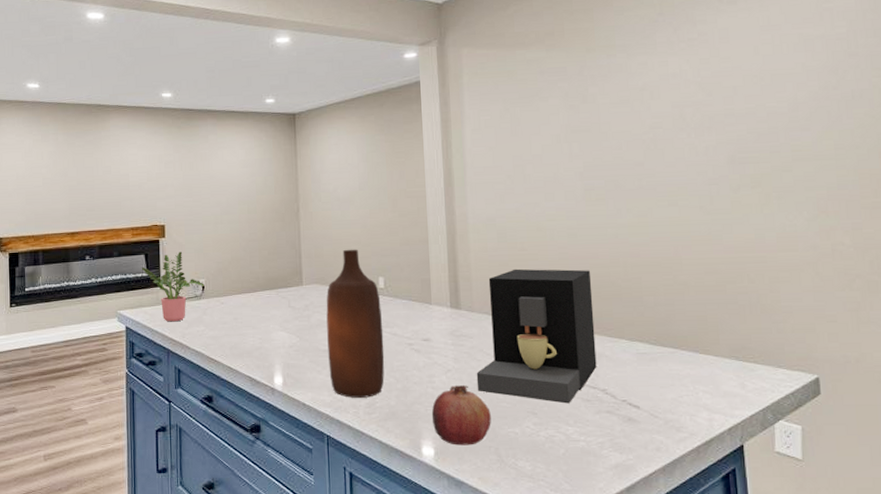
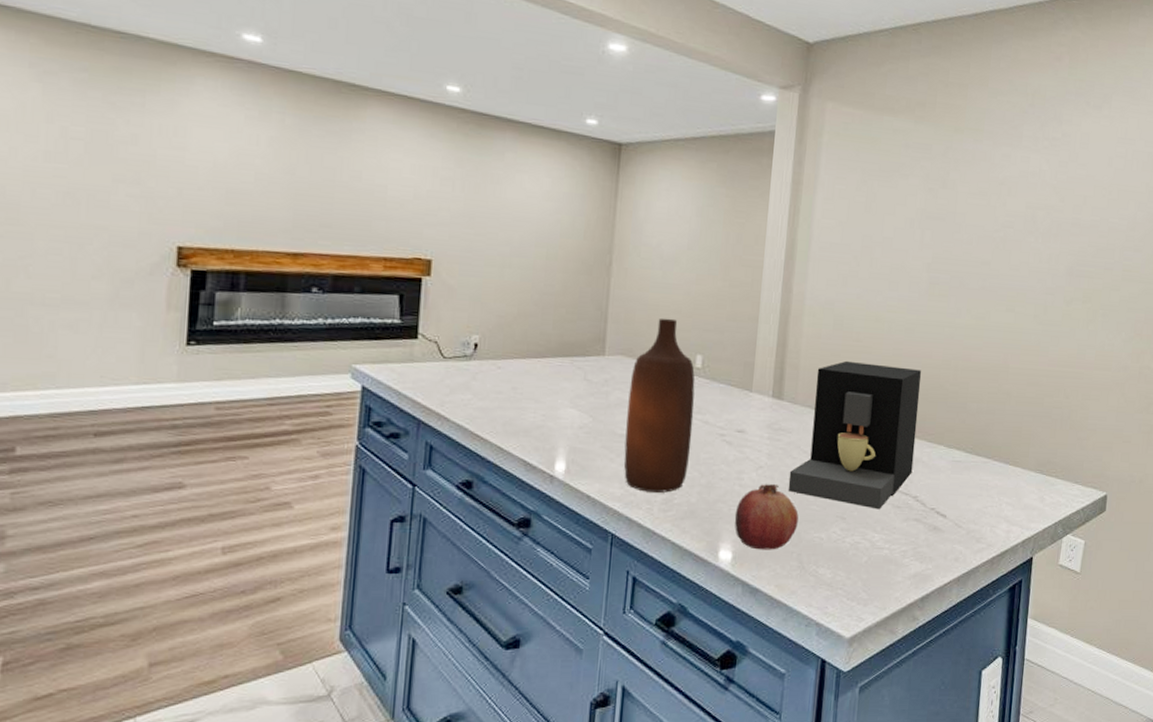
potted plant: present [142,251,205,322] -> none [393,296,478,386]

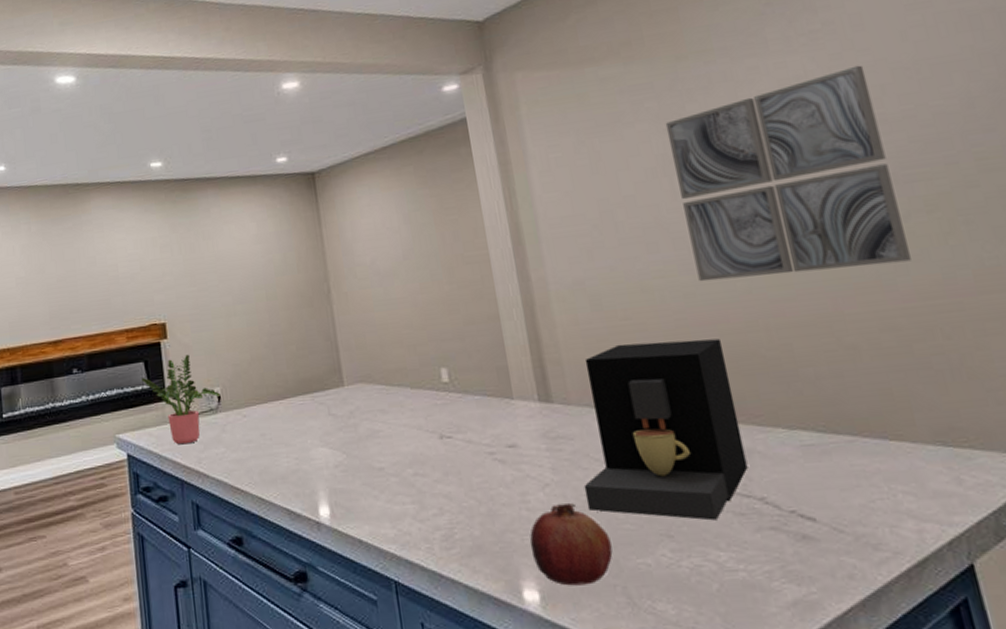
potted plant: none [393,296,478,386] -> present [142,354,221,445]
bottle: present [624,318,696,493] -> none [375,334,462,529]
wall art: none [919,175,1078,336] -> present [665,65,911,282]

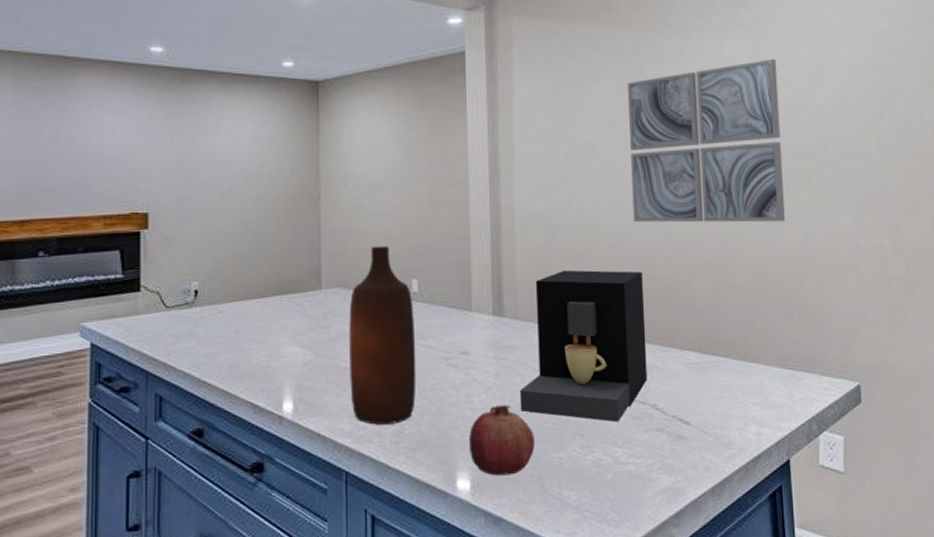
potted plant: present [142,354,221,445] -> none [116,247,198,337]
bottle: none [375,334,462,529] -> present [349,245,417,425]

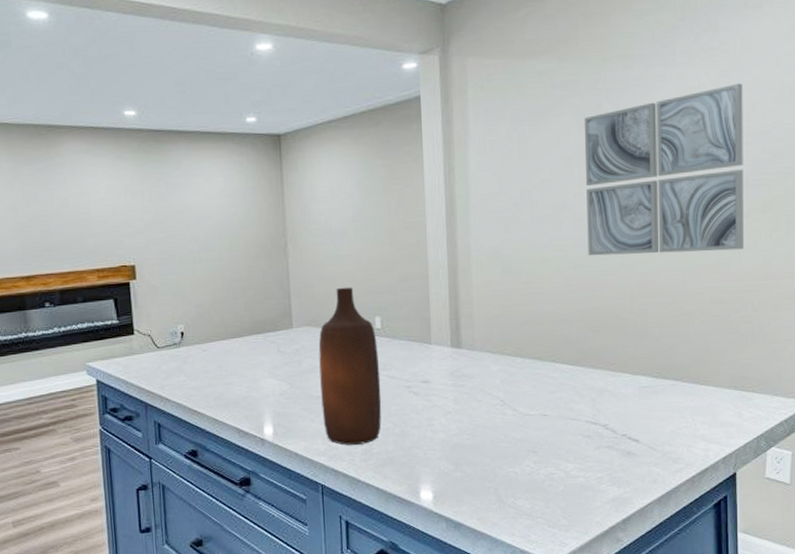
fruit: present [468,405,535,476] -> none [430,427,491,488]
coffee maker: present [519,270,648,422] -> none [477,302,599,441]

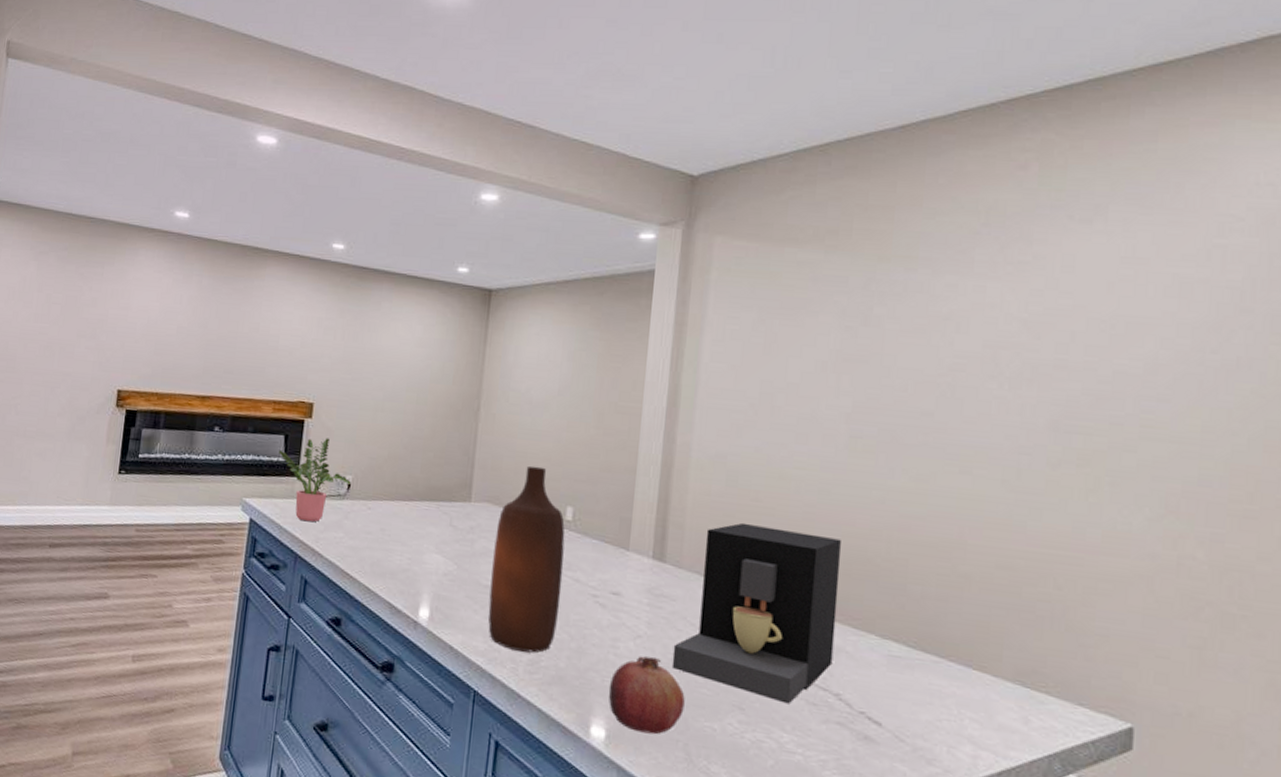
potted plant: none [111,295,184,373] -> present [279,438,351,523]
fruit: none [430,427,491,488] -> present [608,656,685,735]
coffee maker: none [477,302,599,441] -> present [671,522,842,704]
wall art: present [584,83,743,256] -> none [837,306,1061,508]

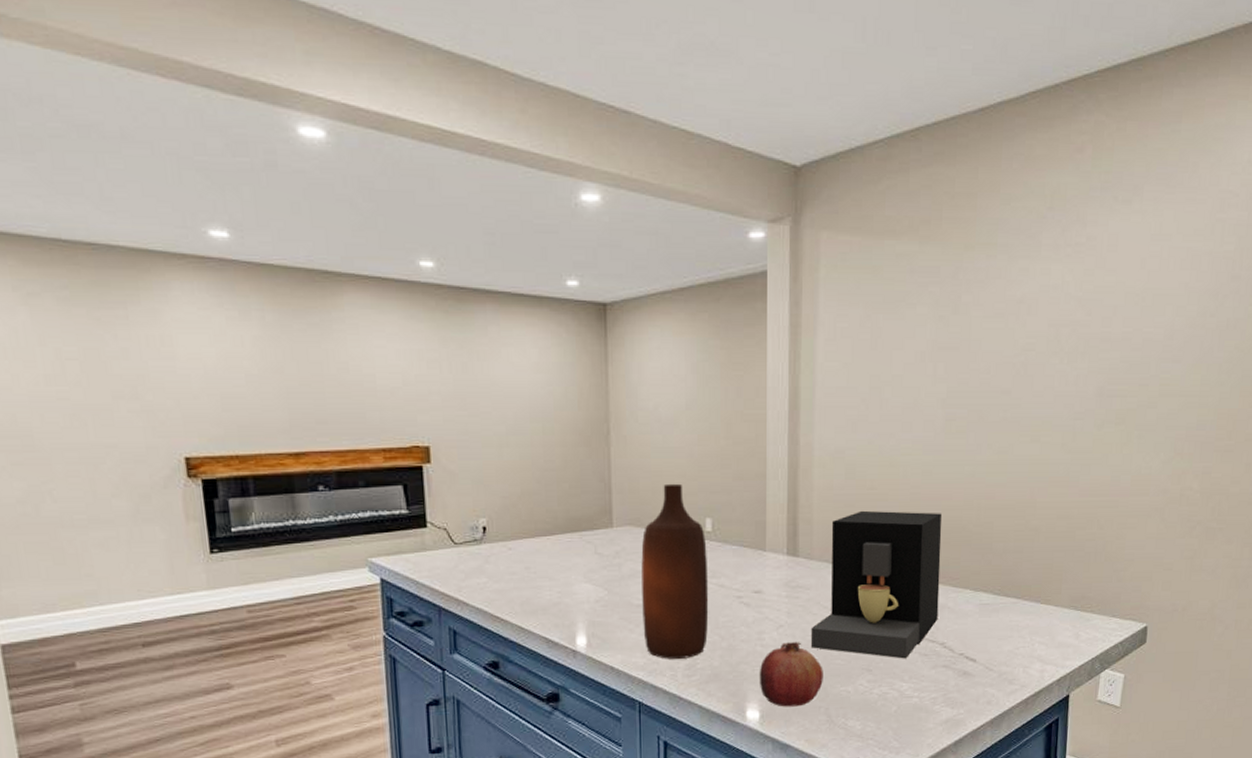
potted plant: present [279,438,351,523] -> none [400,482,486,573]

